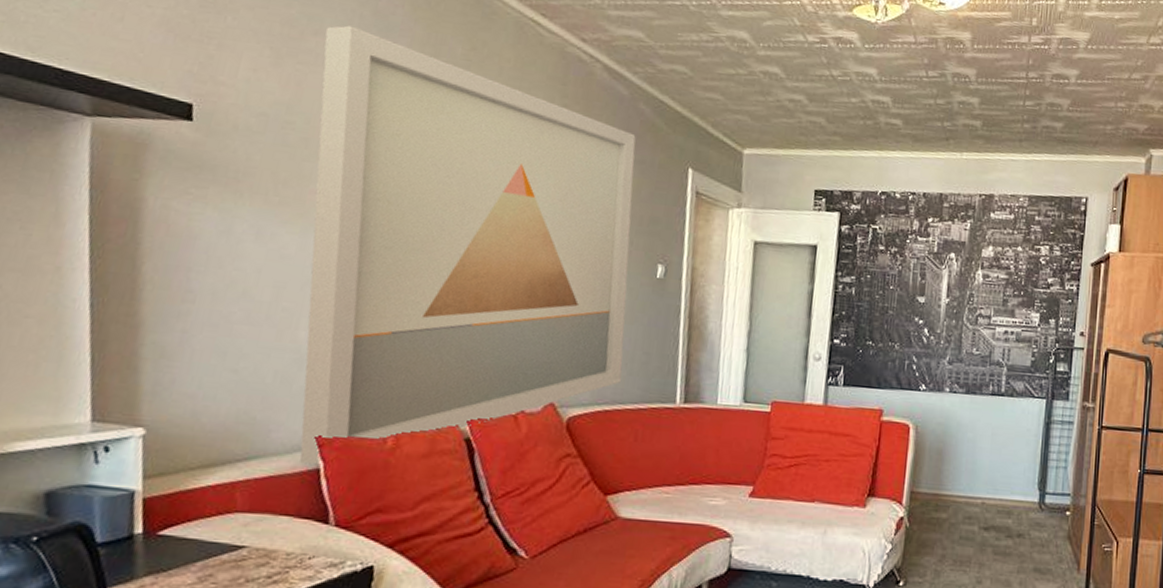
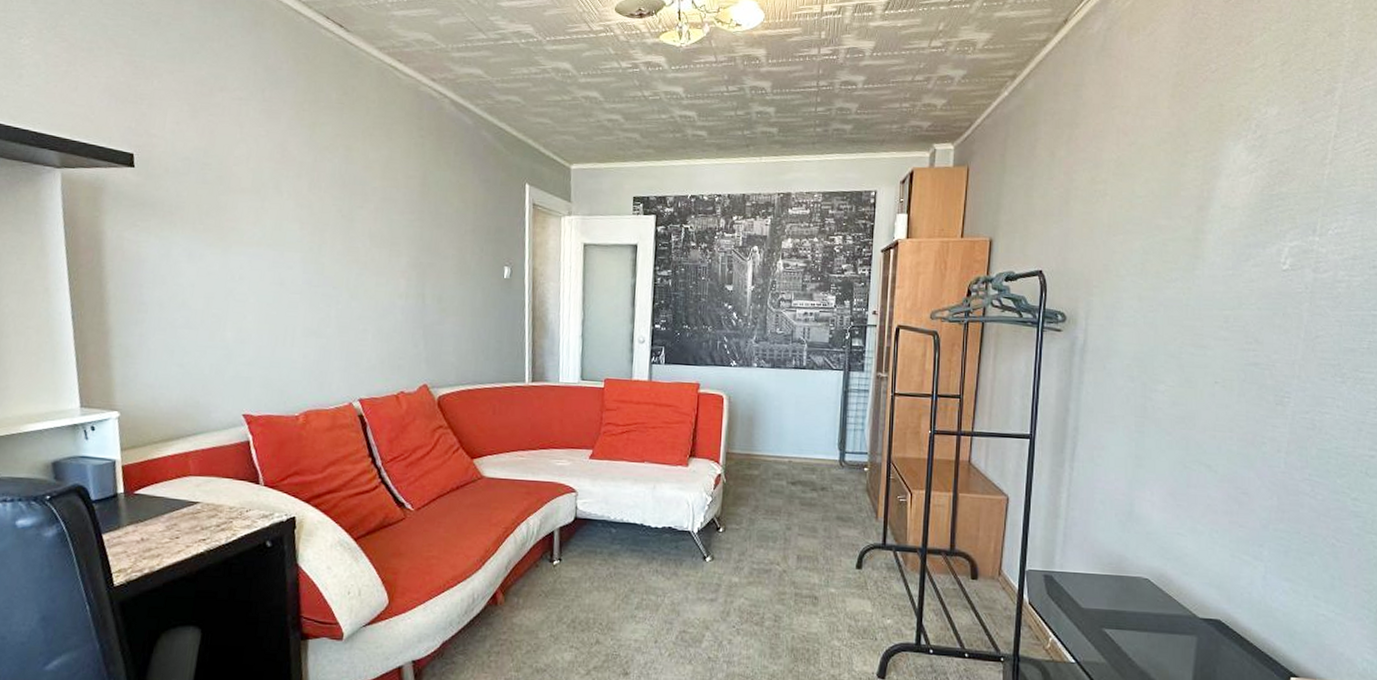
wall art: present [299,25,636,467] -> none [228,81,481,440]

